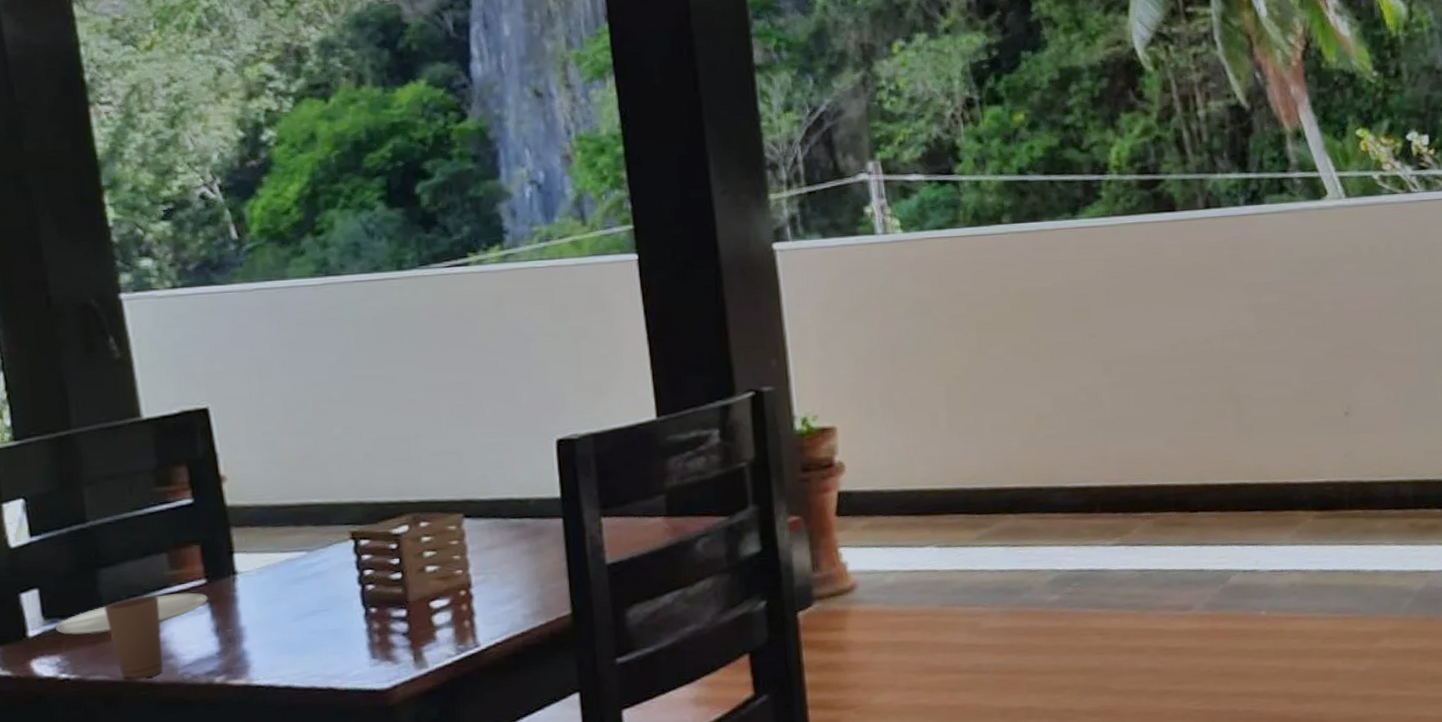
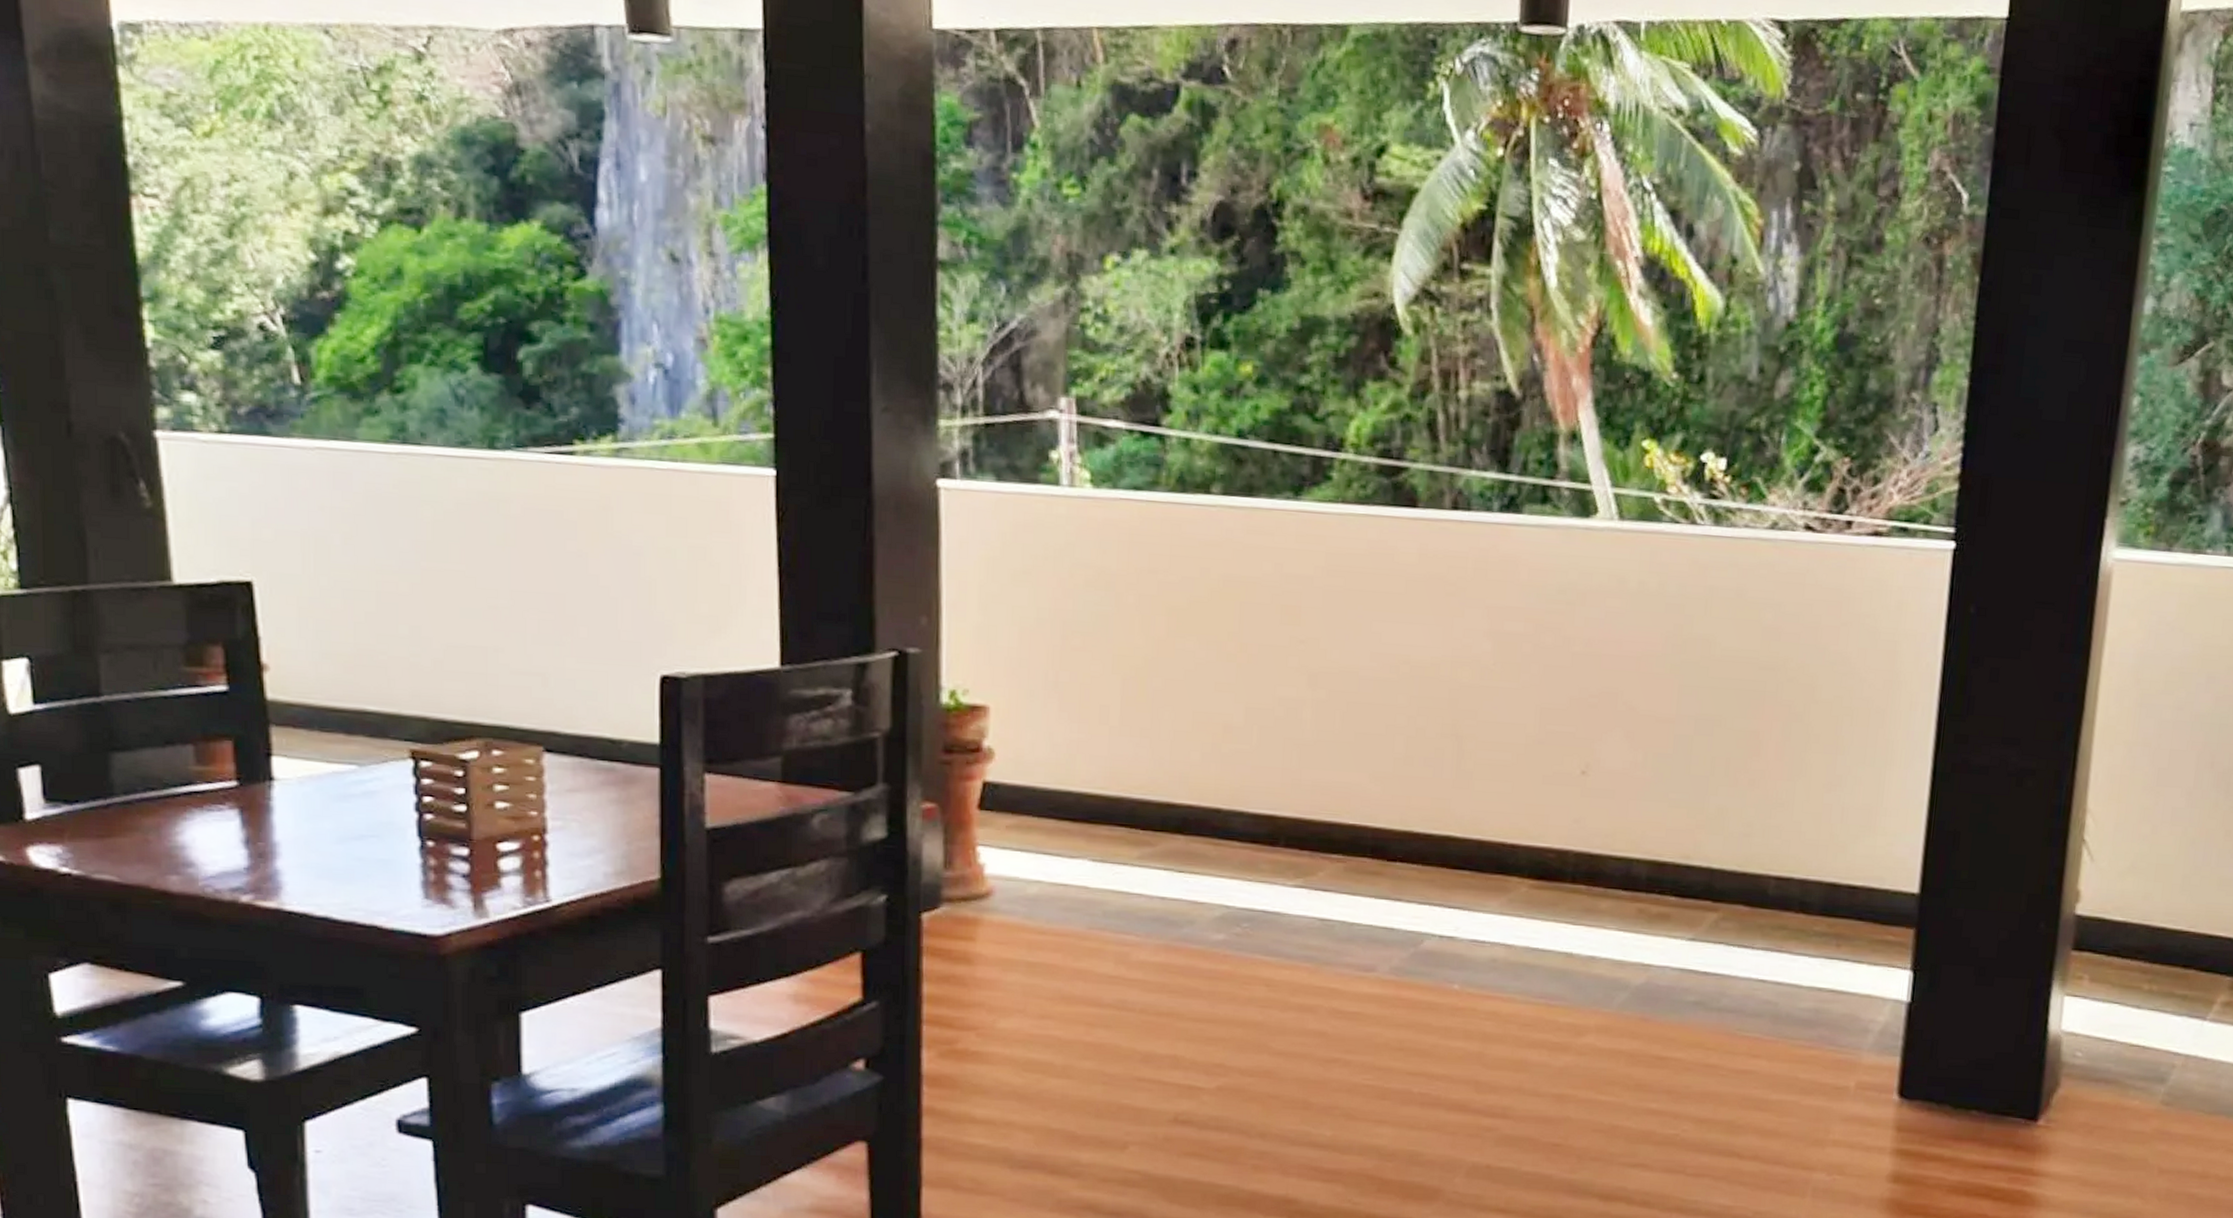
plate: present [56,593,208,635] -> none [58,792,238,829]
cup: present [104,596,164,681] -> none [117,791,182,887]

